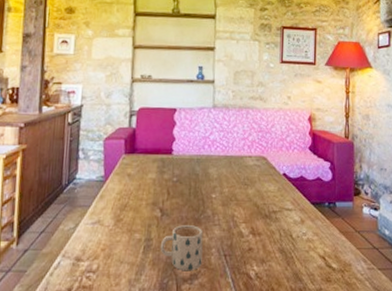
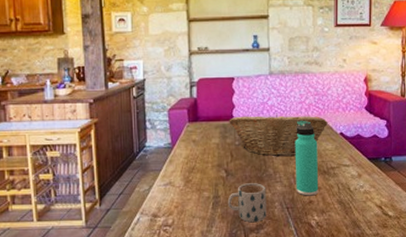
fruit basket: none [168,148,271,197] -> present [229,113,328,157]
thermos bottle: none [235,157,260,243] -> present [295,120,319,196]

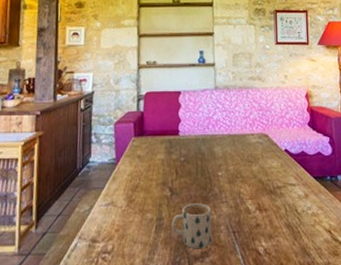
fruit basket: present [229,113,328,157] -> none [175,128,272,175]
thermos bottle: present [295,120,319,196] -> none [240,135,266,219]

